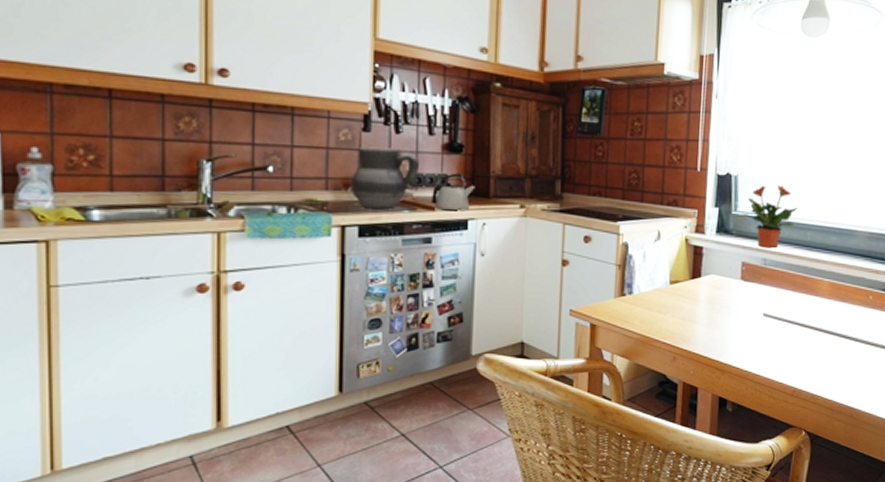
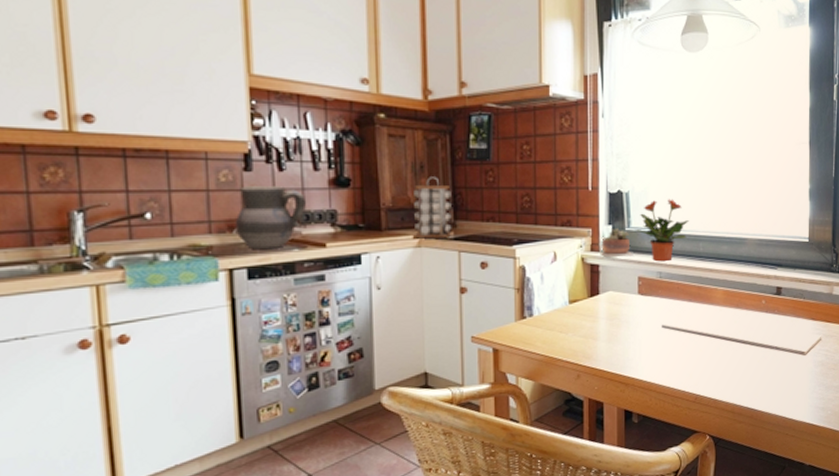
kettle: present [432,173,476,212] -> none [322,208,366,247]
spice rack: none [522,147,560,210] -> present [414,177,452,239]
succulent plant: none [704,211,739,242] -> present [600,229,633,258]

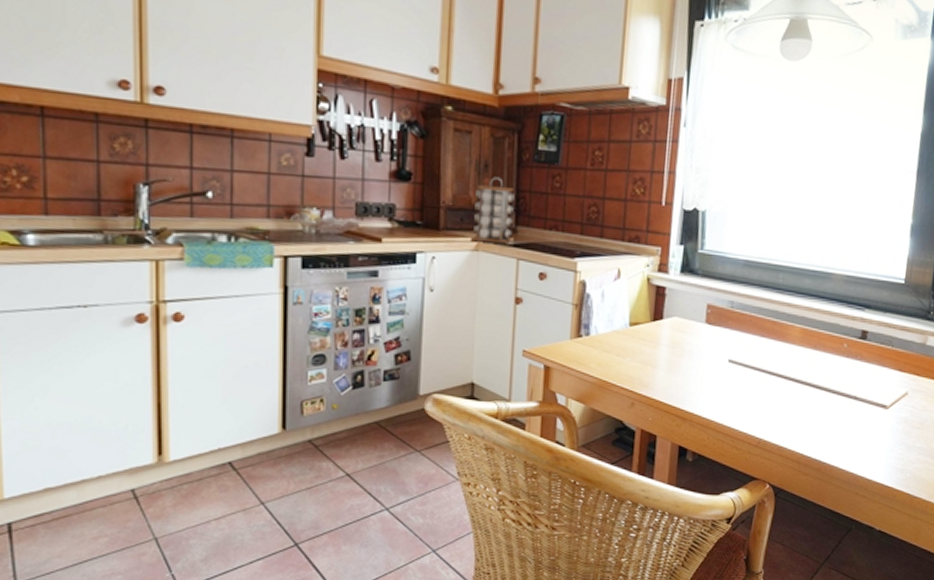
ceramic jug: present [235,186,306,250] -> none [293,172,365,240]
succulent plant: present [600,229,633,258] -> none [667,249,705,283]
potted plant: present [635,199,689,262] -> none [708,222,770,291]

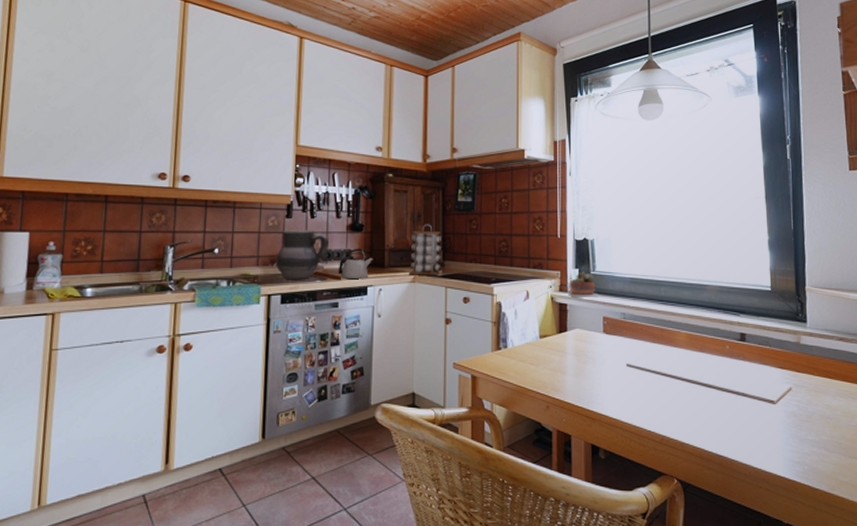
ceramic jug: none [293,172,365,240] -> present [275,229,329,280]
kettle: none [378,202,425,244] -> present [339,248,373,280]
succulent plant: none [667,249,705,283] -> present [568,272,598,299]

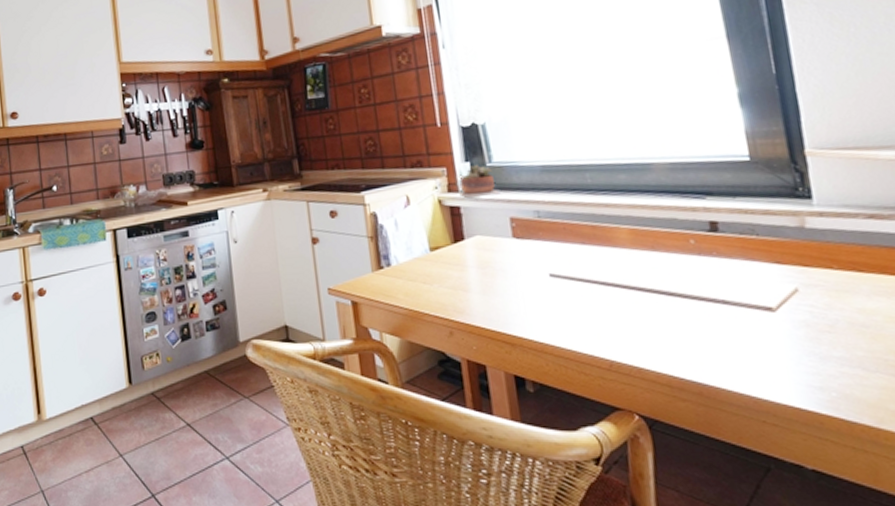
ceramic jug: present [275,229,329,280] -> none [115,153,169,211]
kettle: present [339,248,373,280] -> none [183,167,220,205]
spice rack: present [411,224,442,275] -> none [259,130,299,192]

